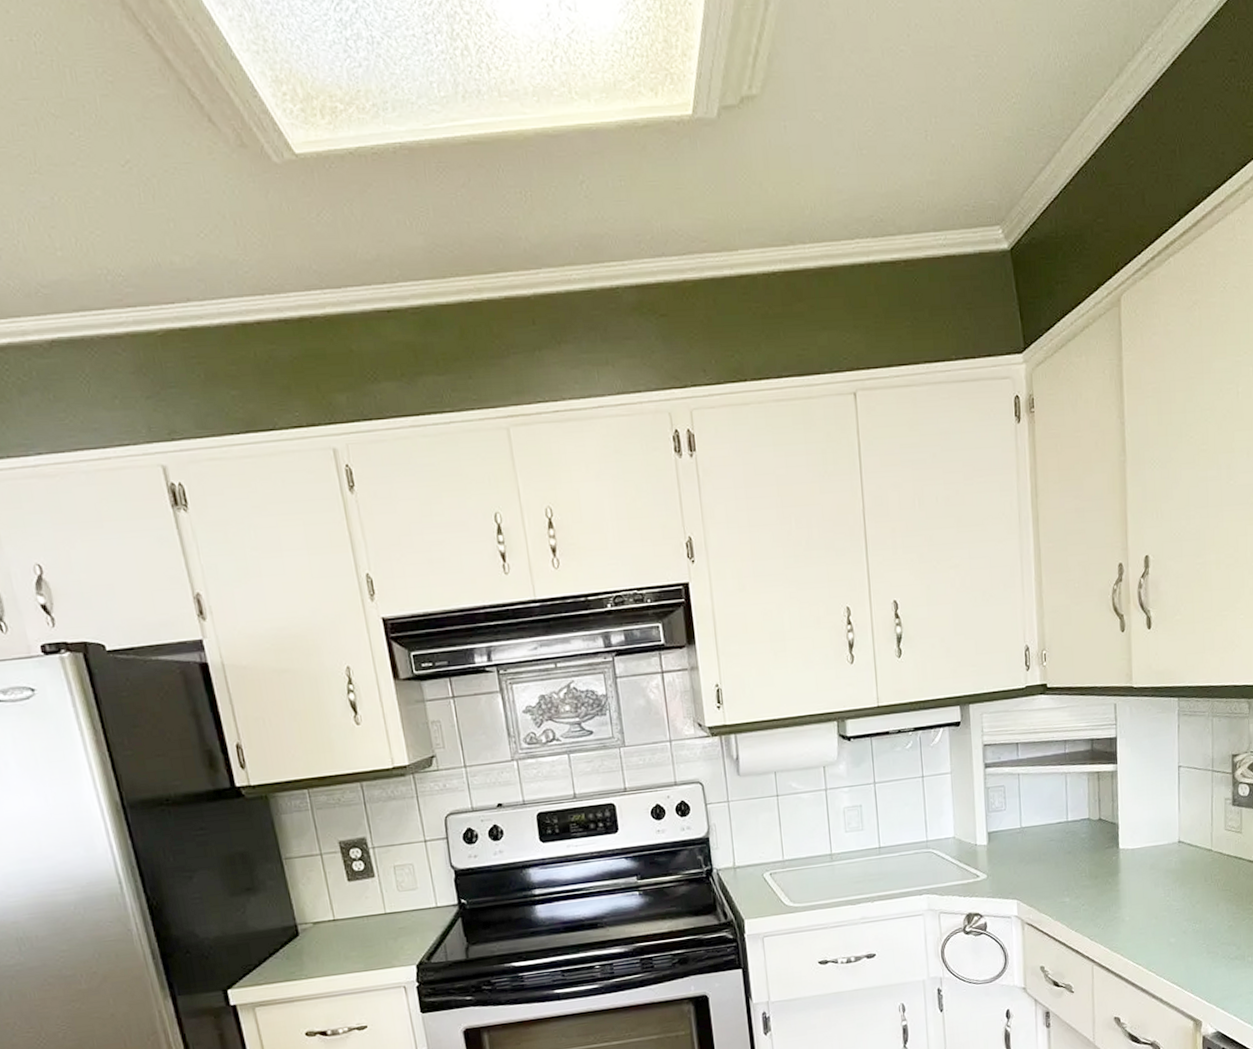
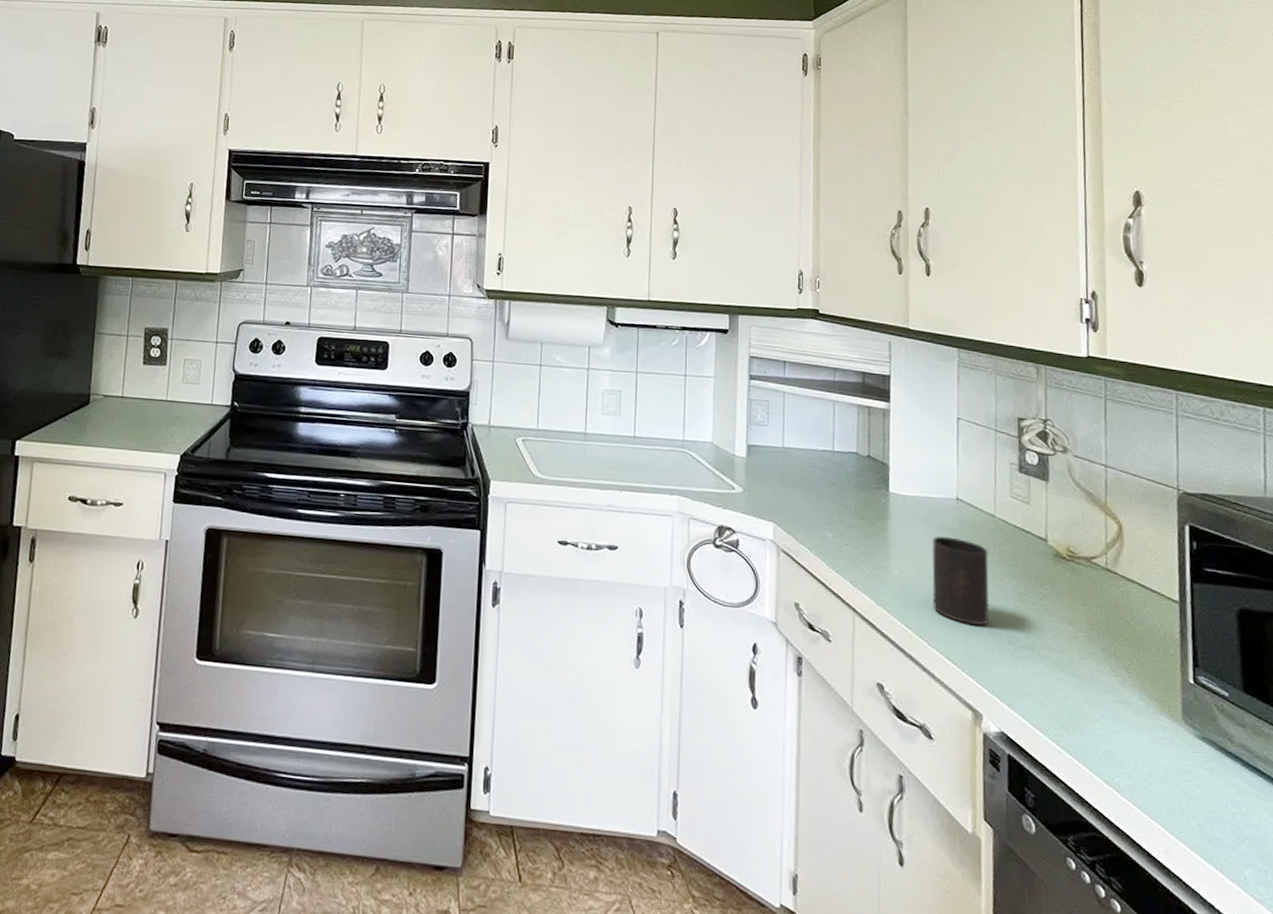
cup: none [1157,877,1207,950] -> present [931,536,989,625]

